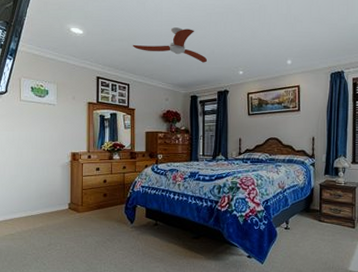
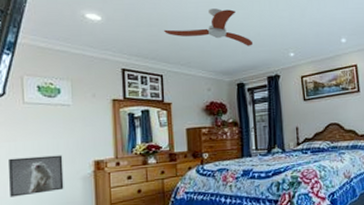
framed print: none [7,145,48,176] -> present [7,155,64,197]

